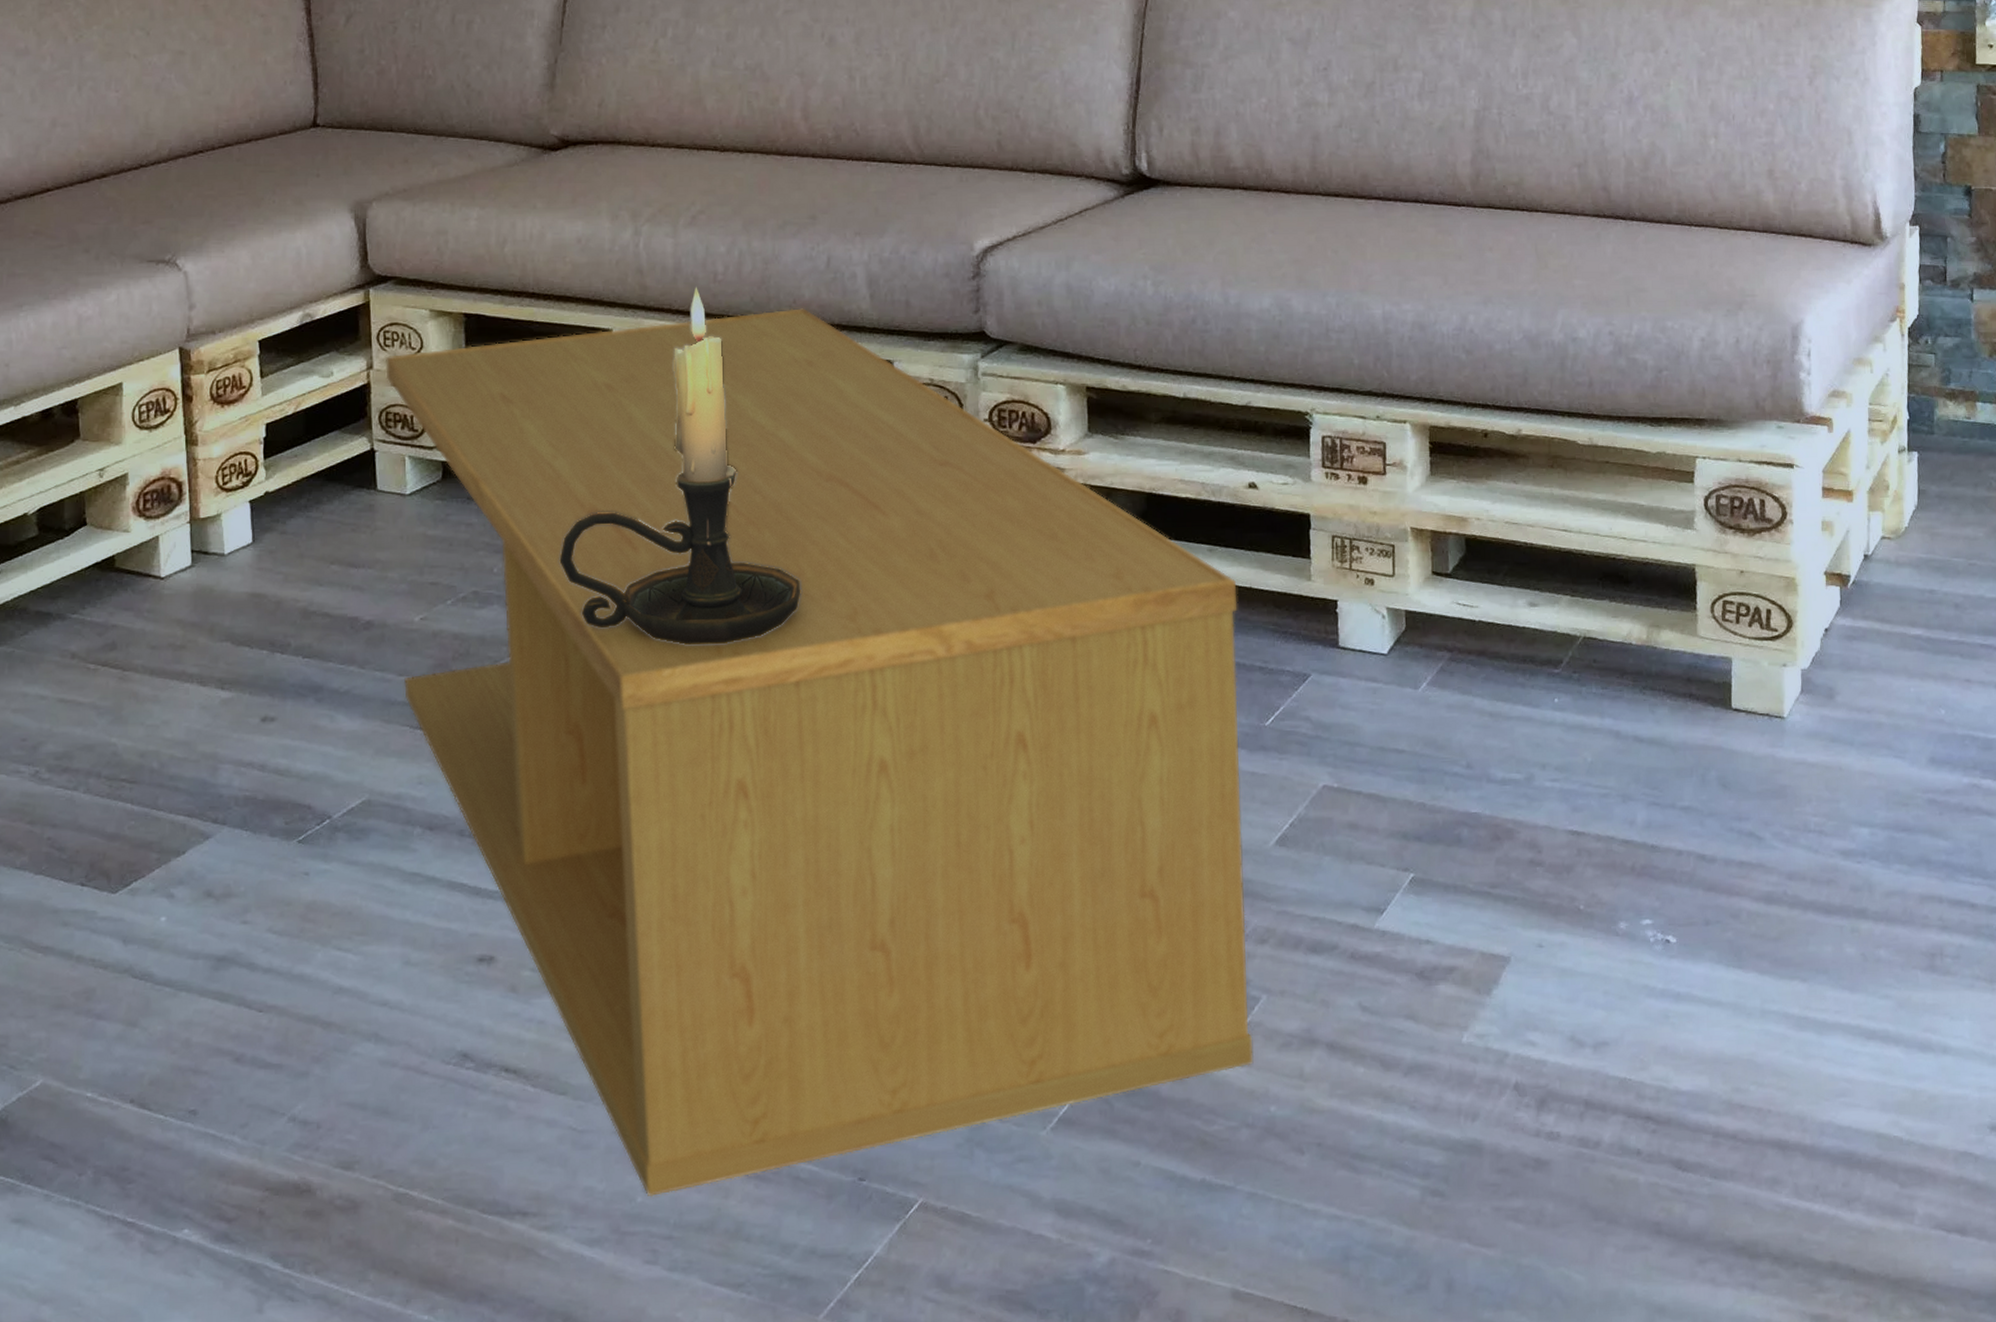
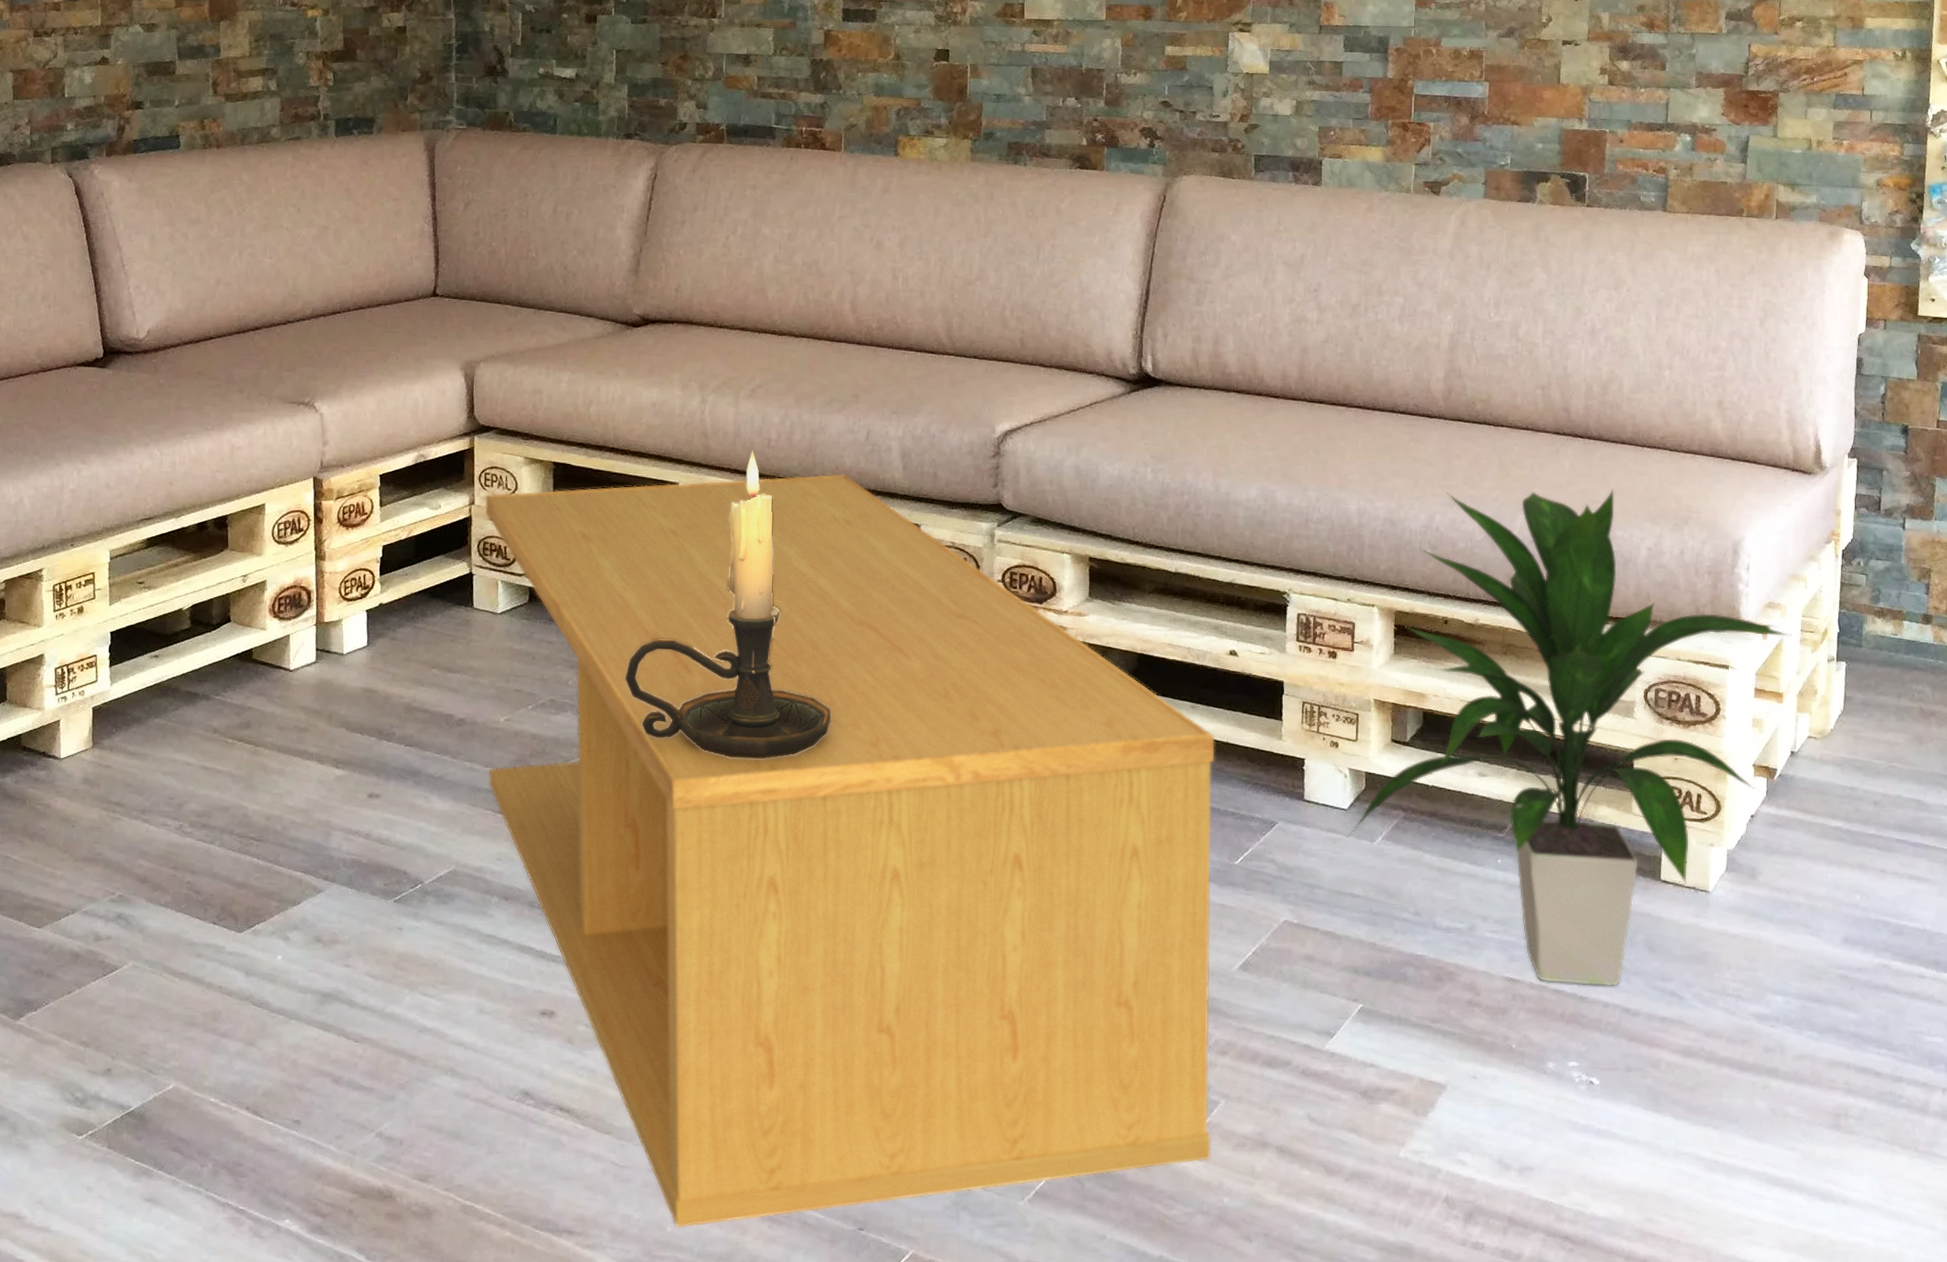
indoor plant: none [1388,274,1860,833] -> present [1347,488,1792,986]

